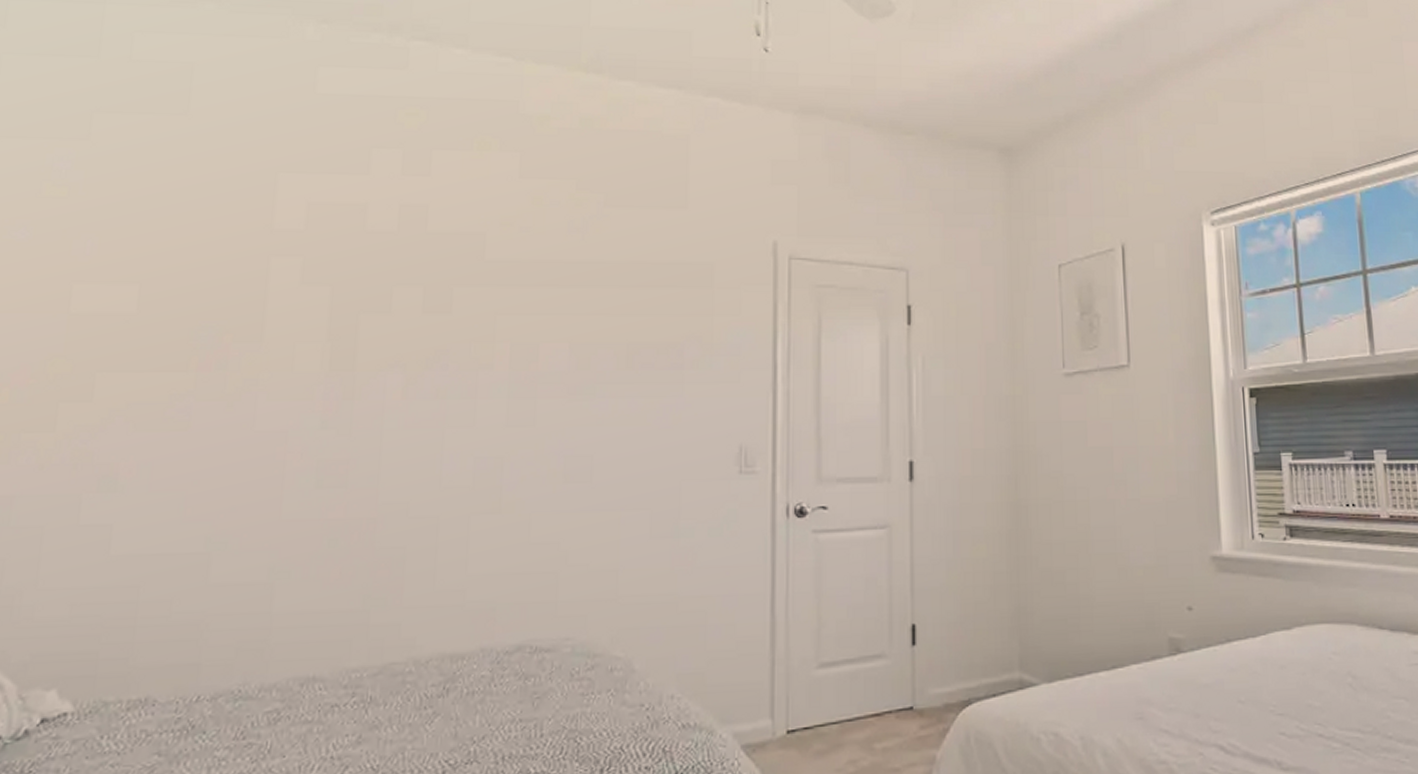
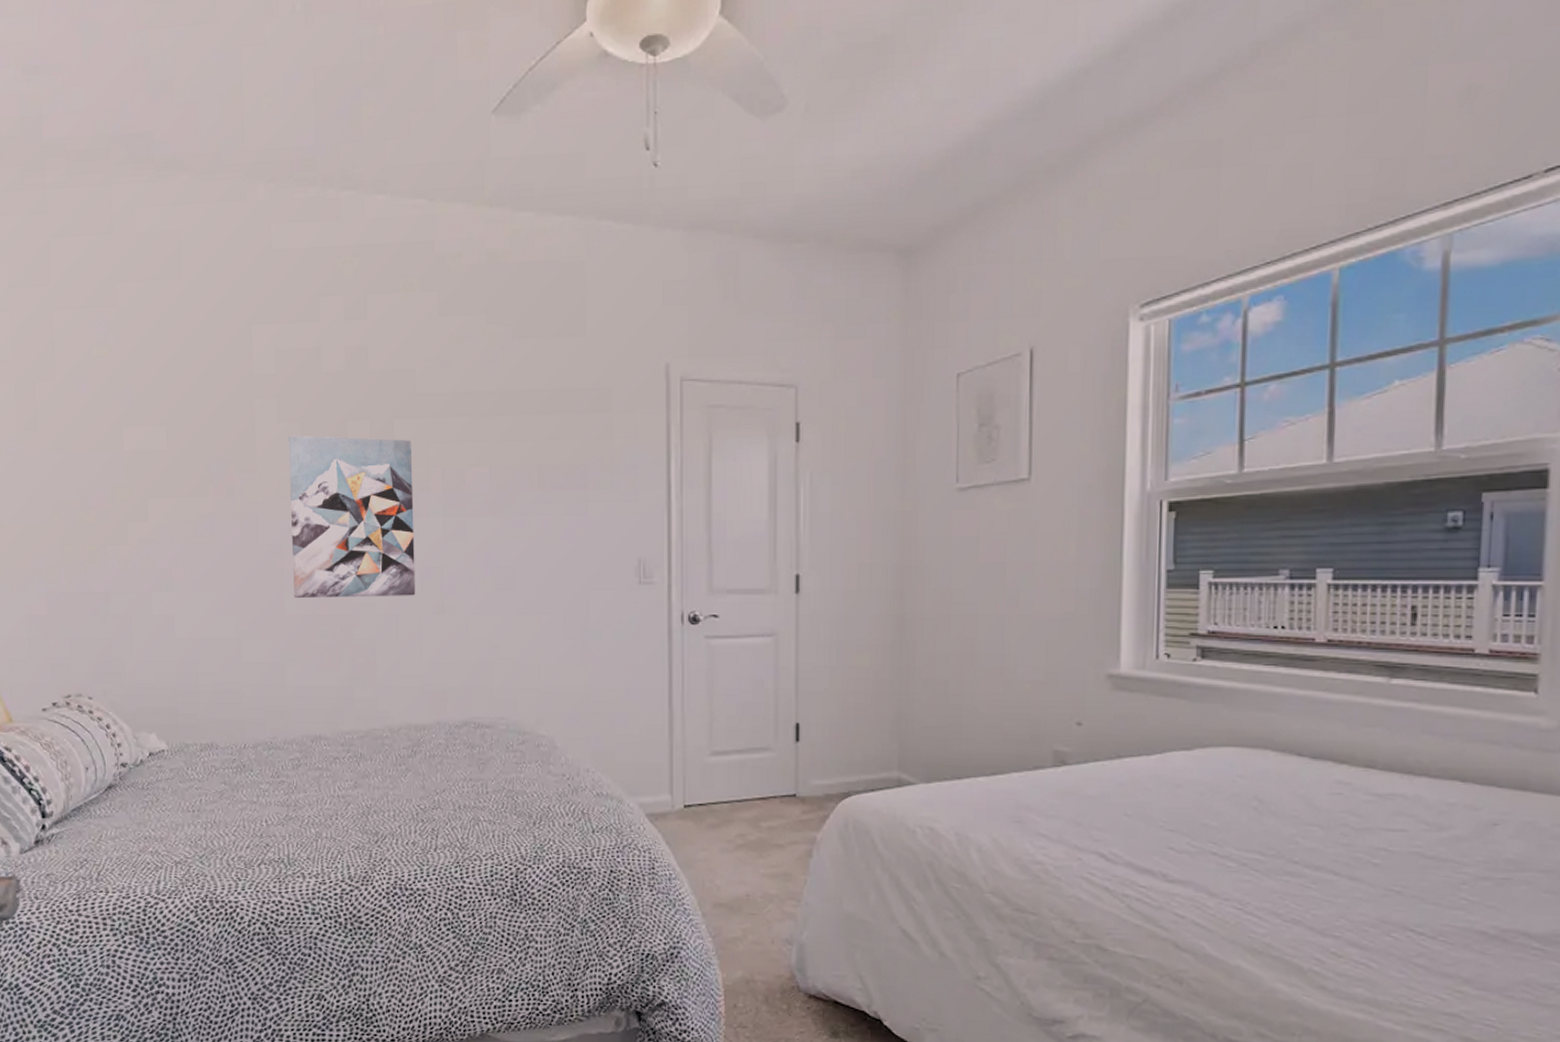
wall art: none [297,300,475,498] -> present [288,435,416,598]

